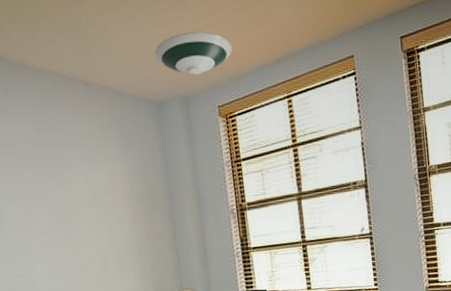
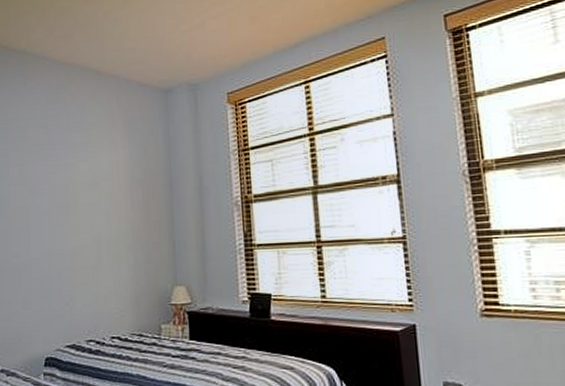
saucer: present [154,31,232,75] -> none [165,19,246,62]

